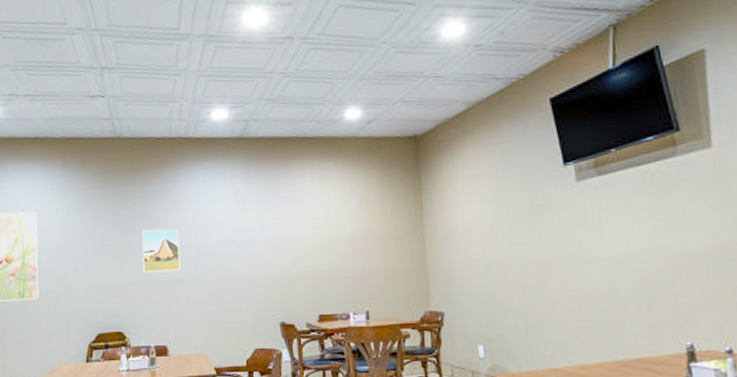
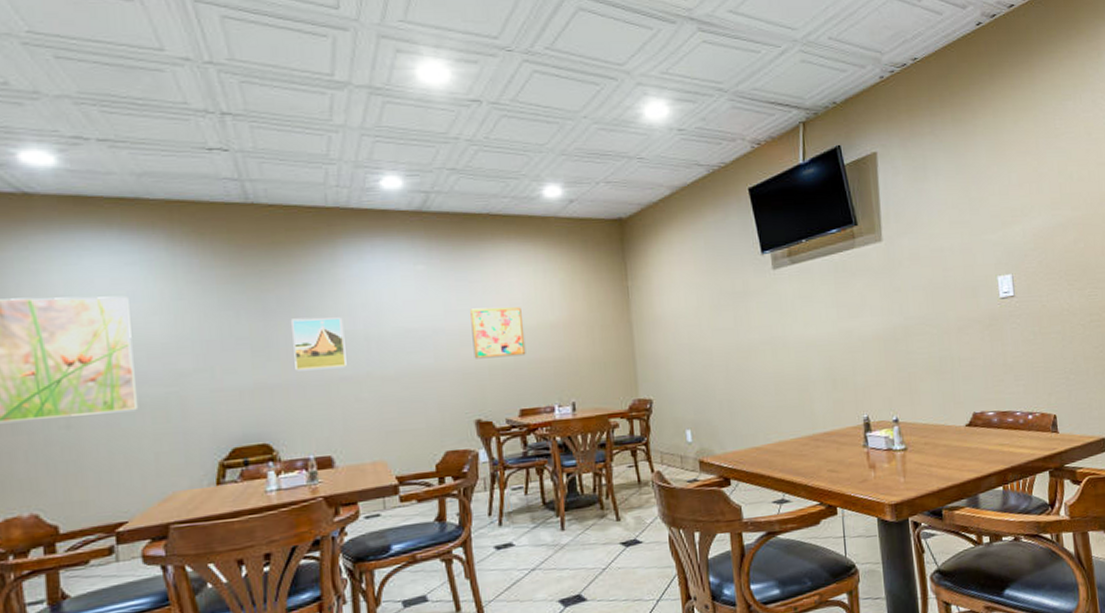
wall art: none [279,221,326,267] -> present [470,307,526,359]

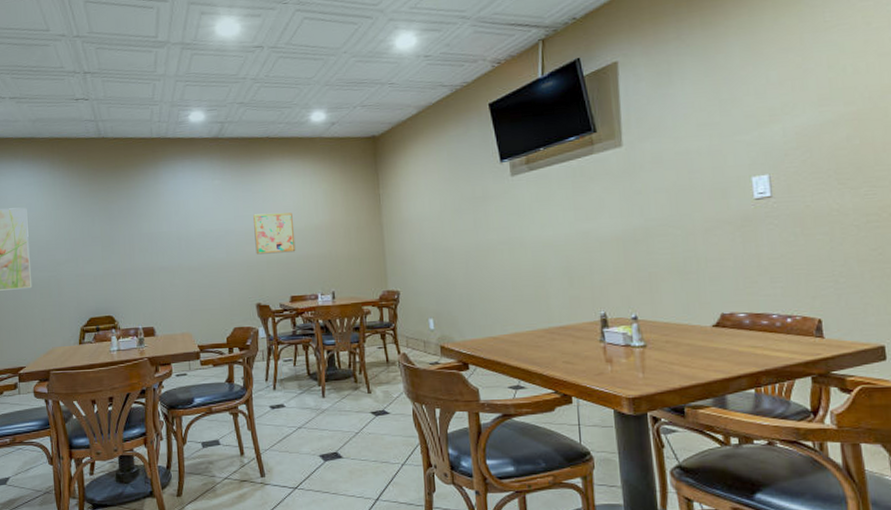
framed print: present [292,317,347,371] -> none [128,222,164,262]

